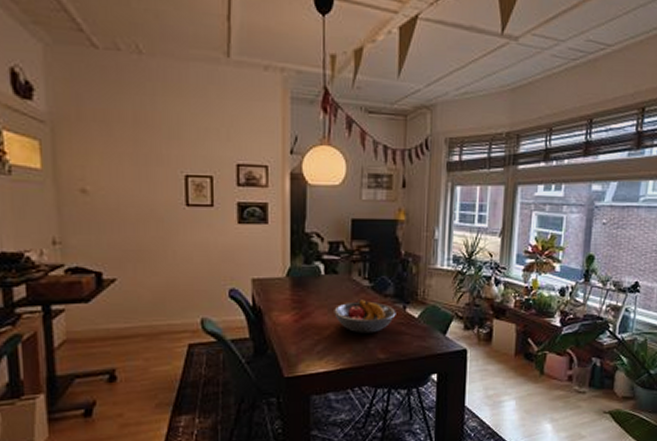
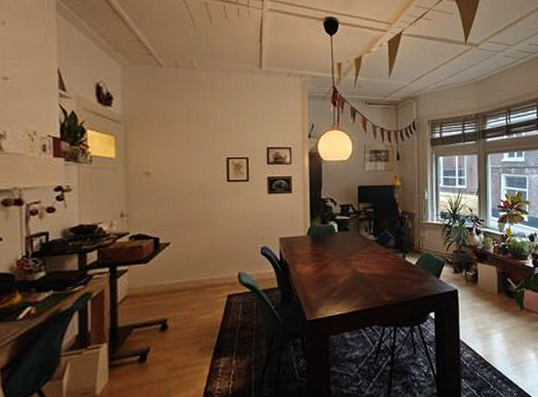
fruit bowl: present [334,300,396,334] -> none [346,251,398,280]

